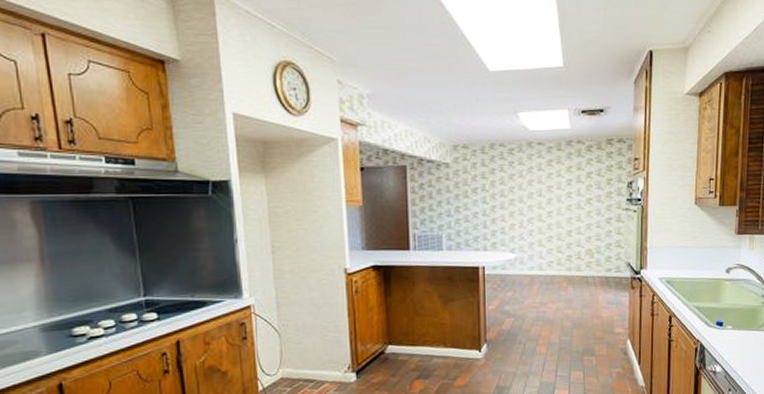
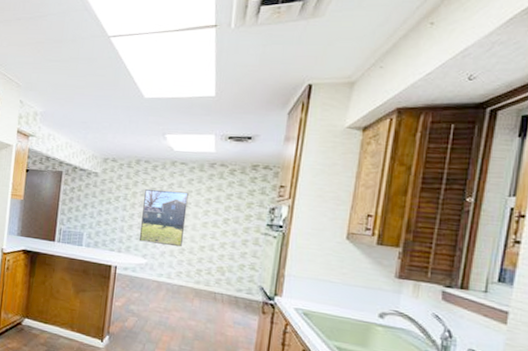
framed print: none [504,175,550,236] -> present [139,189,189,248]

